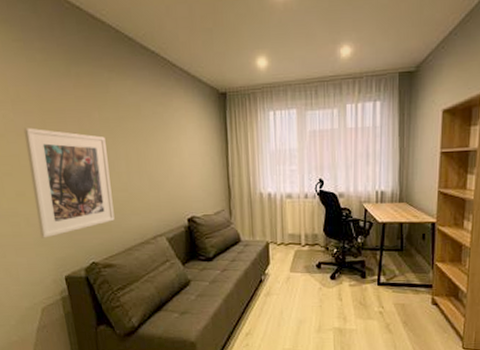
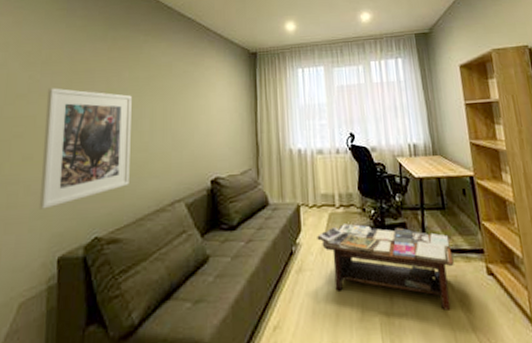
coffee table: none [283,259,404,329] -> present [317,223,454,311]

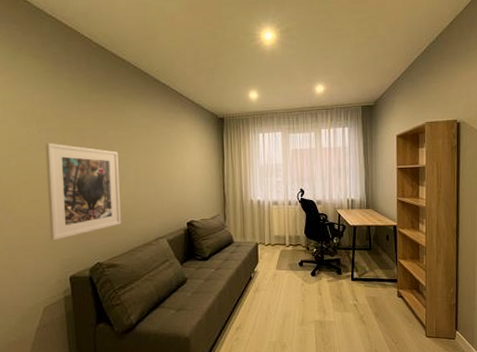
coffee table: present [317,223,454,311] -> none [270,258,374,320]

